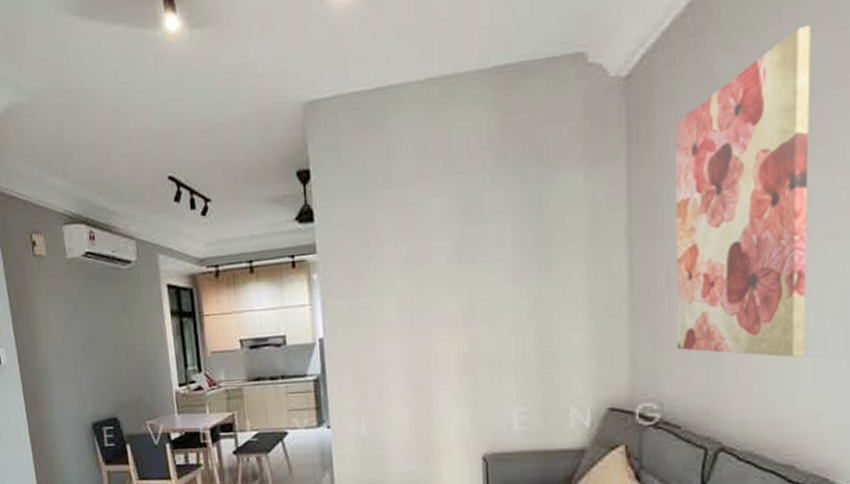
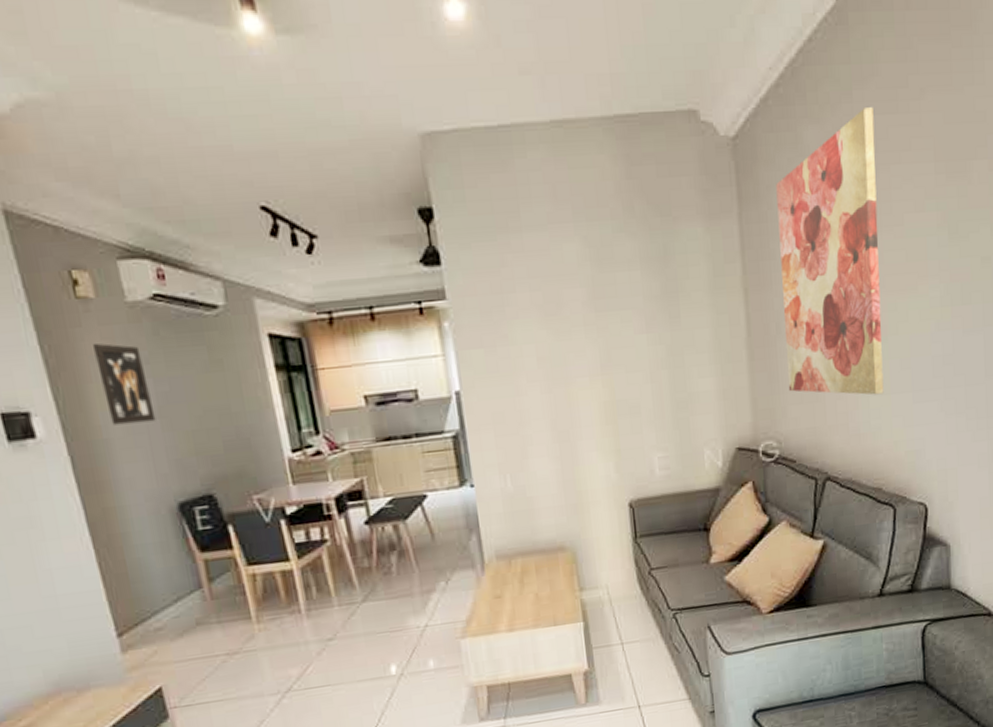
wall art: none [43,291,81,357] -> present [93,342,156,425]

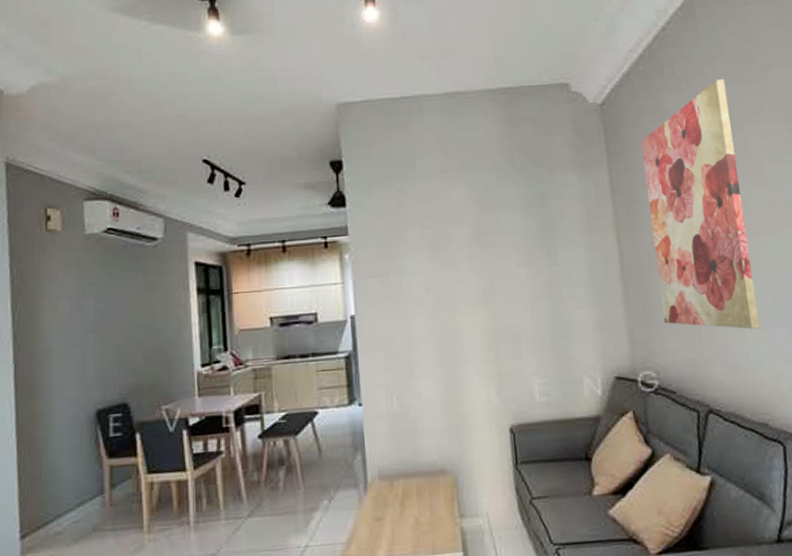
wall art: present [93,342,156,425] -> none [52,267,91,338]

